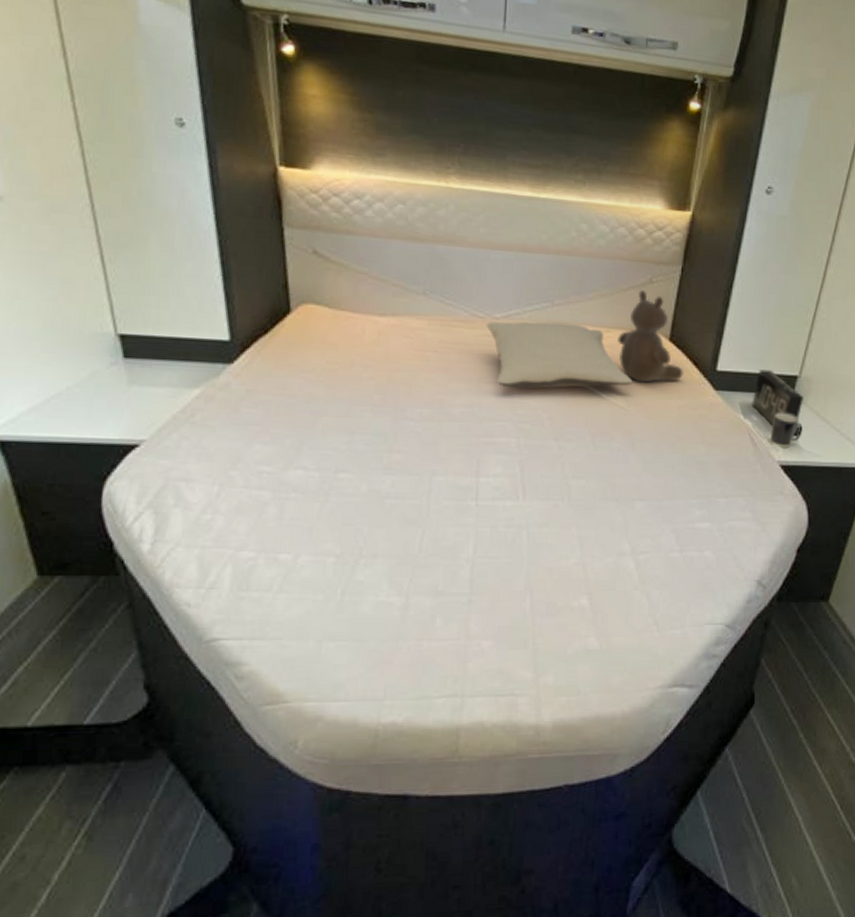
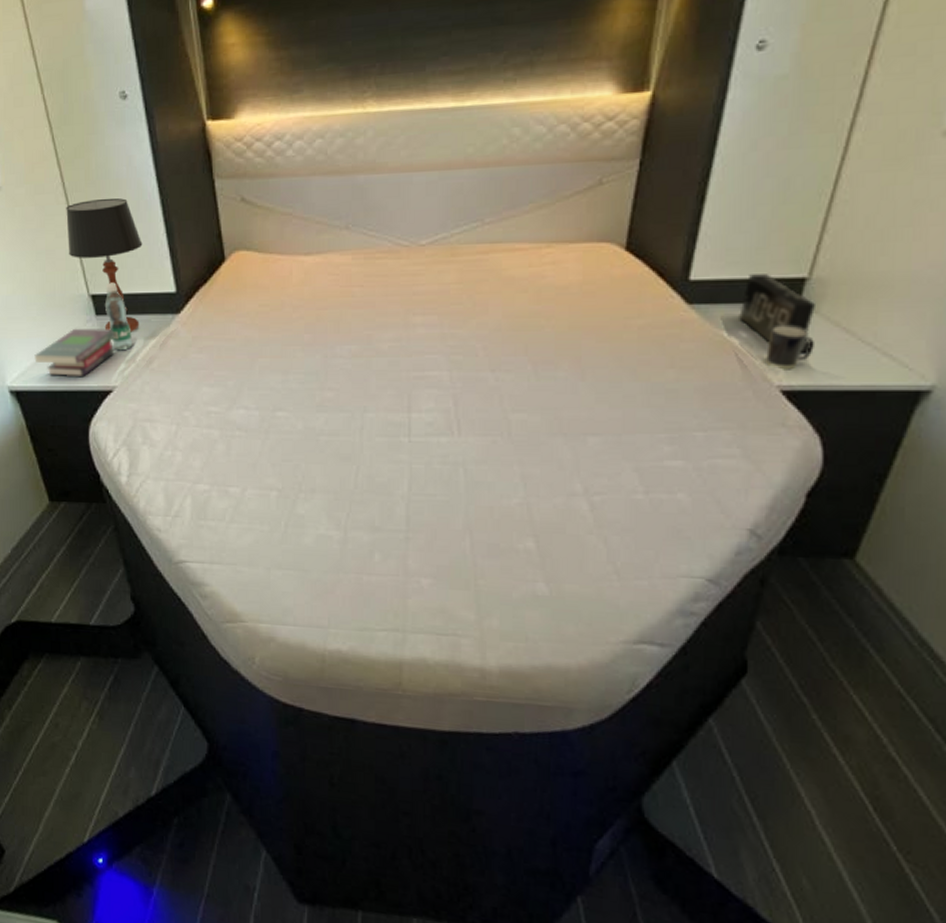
books: none [32,370,147,428] -> present [34,328,115,378]
table lamp: none [91,228,192,381] -> present [66,197,143,333]
bottle: none [136,322,171,400] -> present [104,282,133,351]
pillow: present [486,321,633,388] -> none [411,242,580,317]
stuffed animal: present [617,290,684,383] -> none [560,194,645,301]

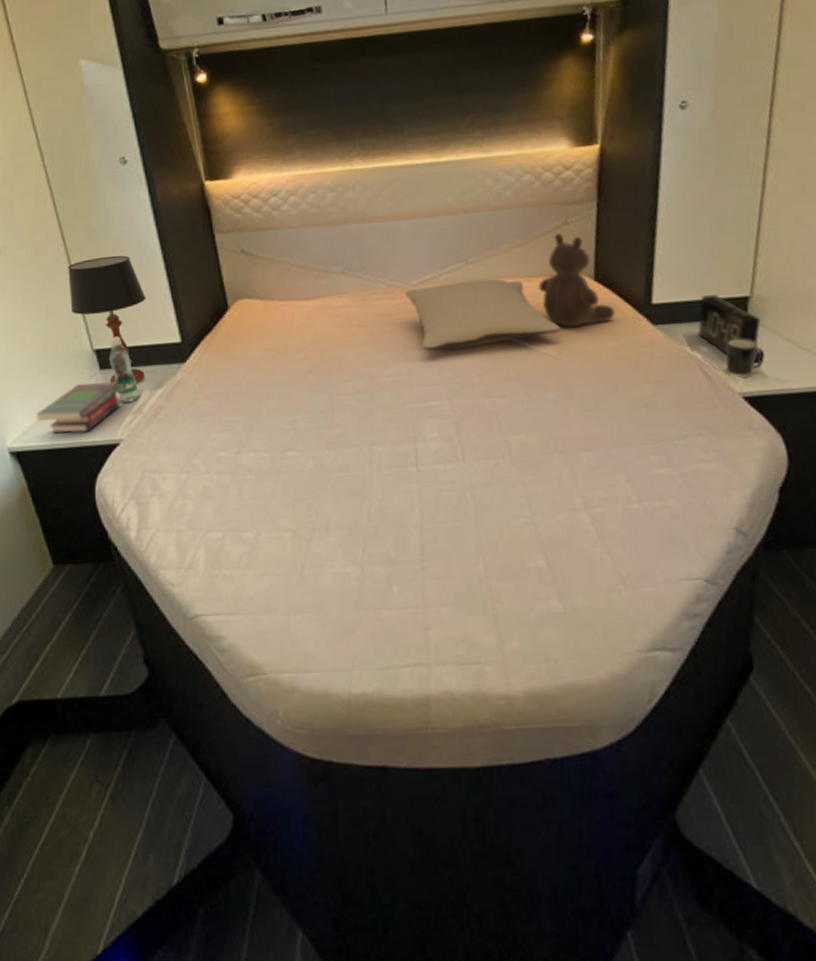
pillow: none [411,242,580,317] -> present [404,278,561,351]
stuffed animal: none [560,194,645,301] -> present [538,233,615,328]

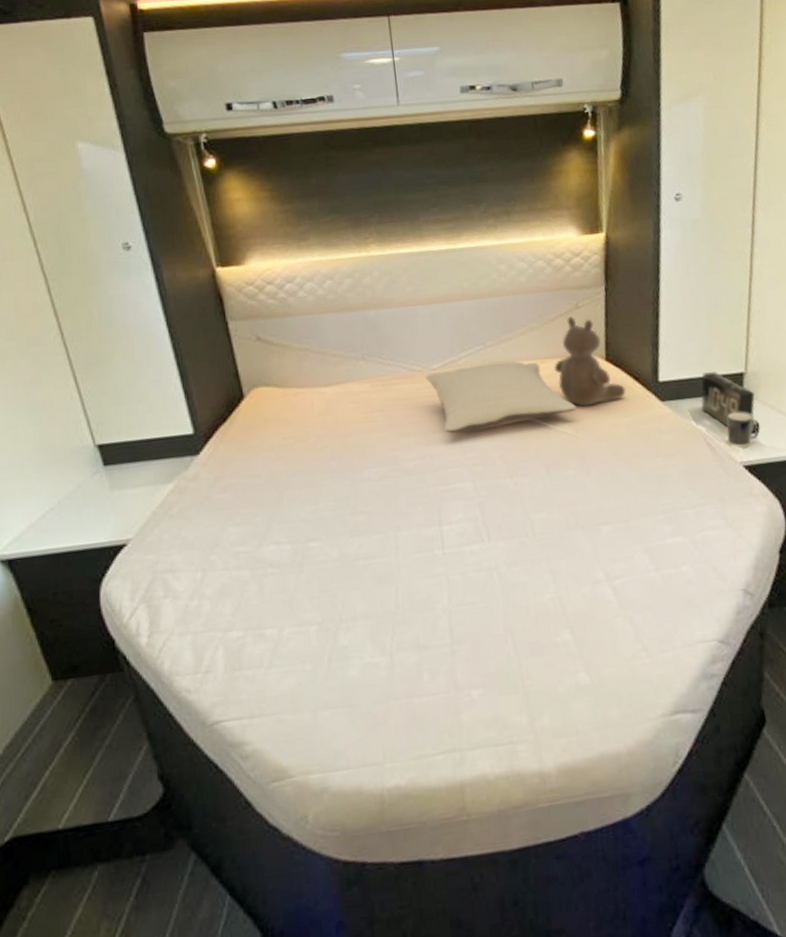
books: present [36,382,120,434] -> none [30,478,127,537]
table lamp: present [68,255,146,384] -> none [66,345,155,481]
bottle: present [108,336,139,403] -> none [113,429,148,501]

